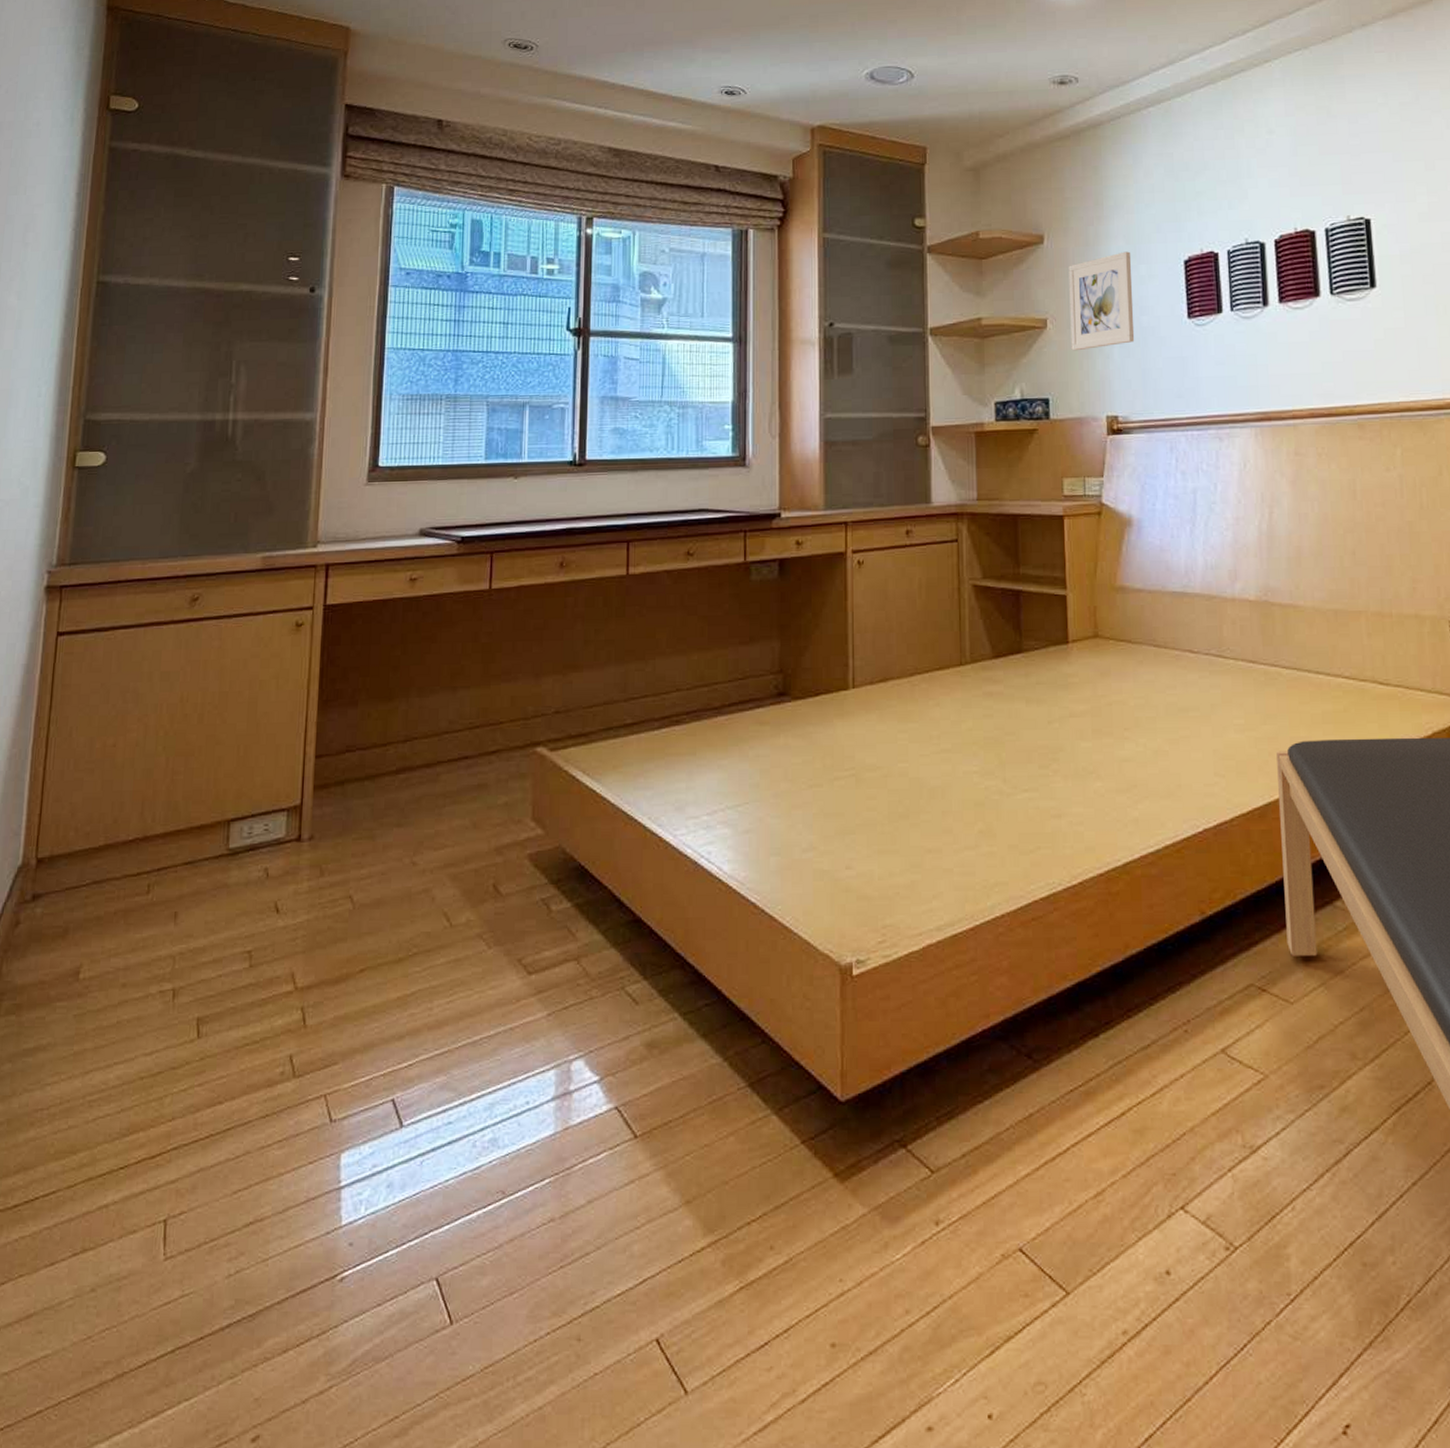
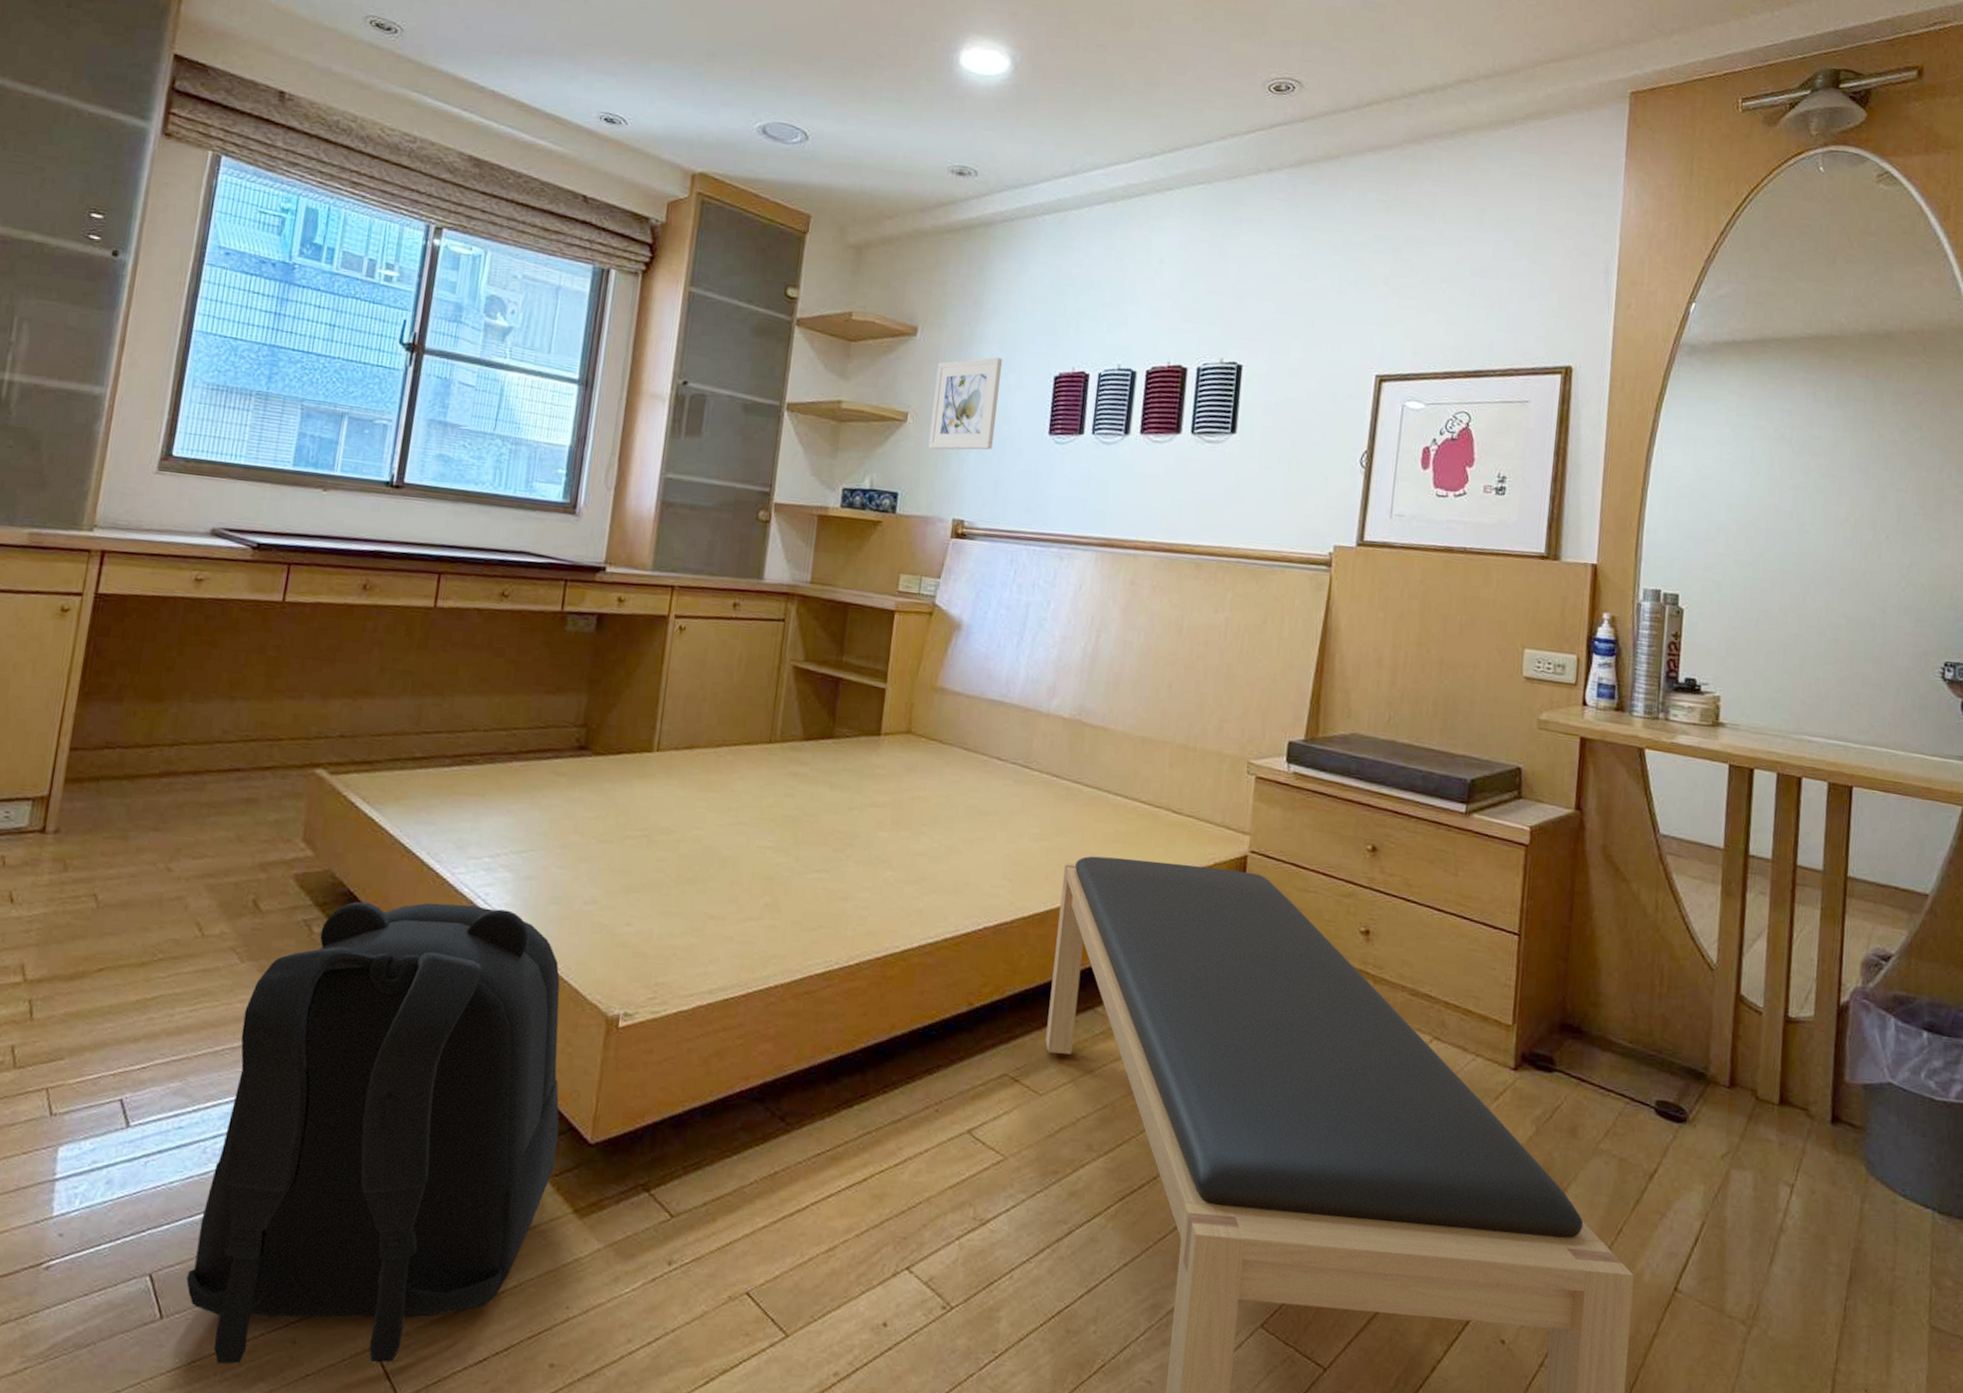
backpack: none [471,866,809,1368] -> present [186,901,560,1365]

